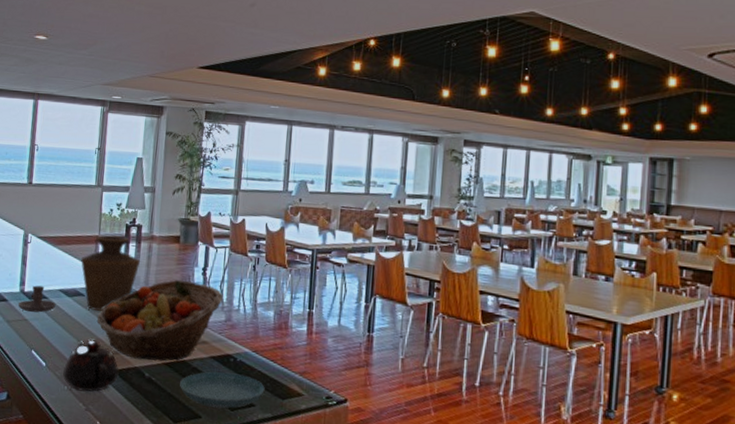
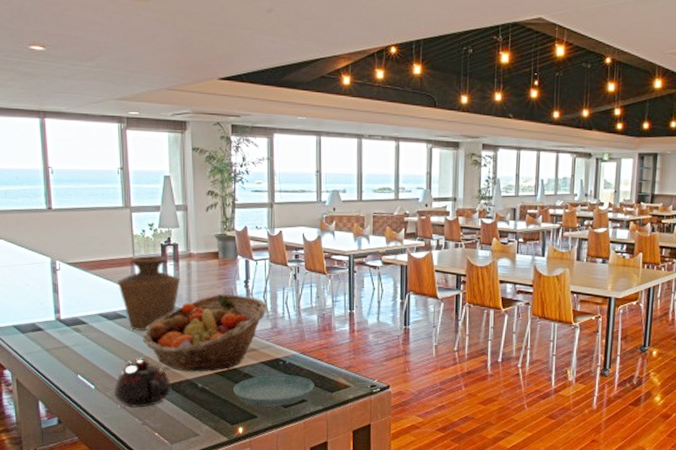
candle holder: present [17,285,56,313] -> none [55,312,97,338]

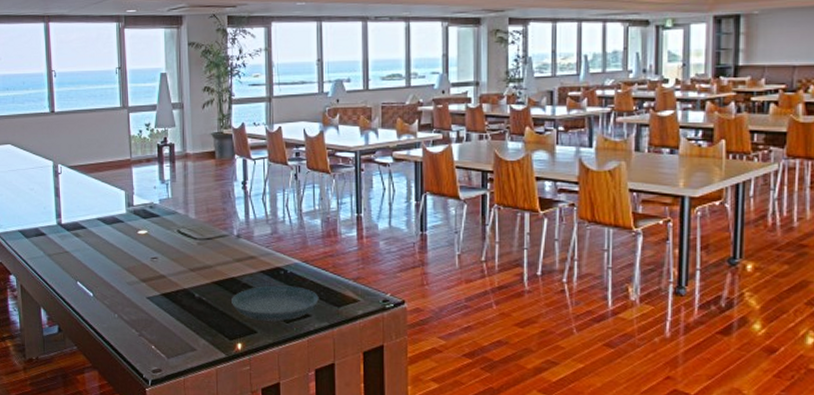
teapot: present [113,359,172,408] -> none [111,266,168,318]
vase: present [117,256,181,331] -> none [114,158,177,236]
fruit basket: present [142,294,267,372] -> none [139,196,266,281]

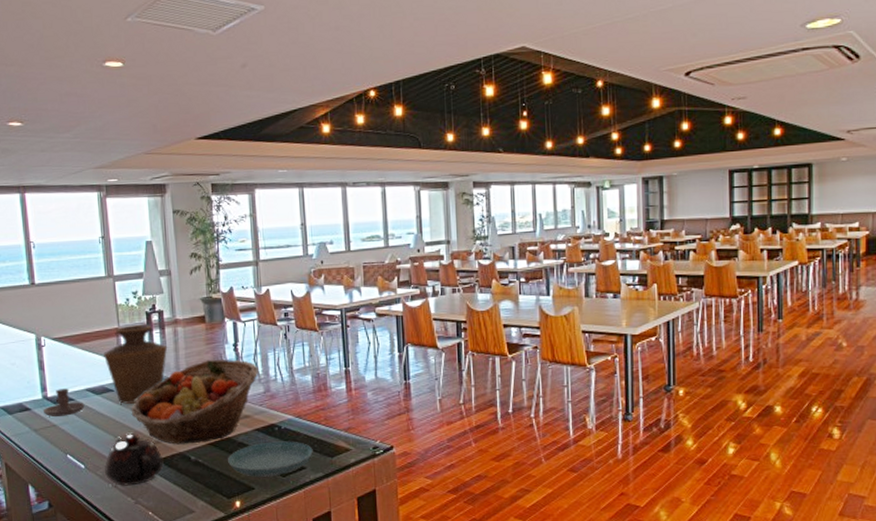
candle holder: none [56,216,96,244] -> present [42,388,85,417]
teapot: none [111,266,168,318] -> present [104,433,164,486]
vase: none [114,158,177,236] -> present [103,325,168,404]
fruit basket: none [139,196,266,281] -> present [131,359,259,445]

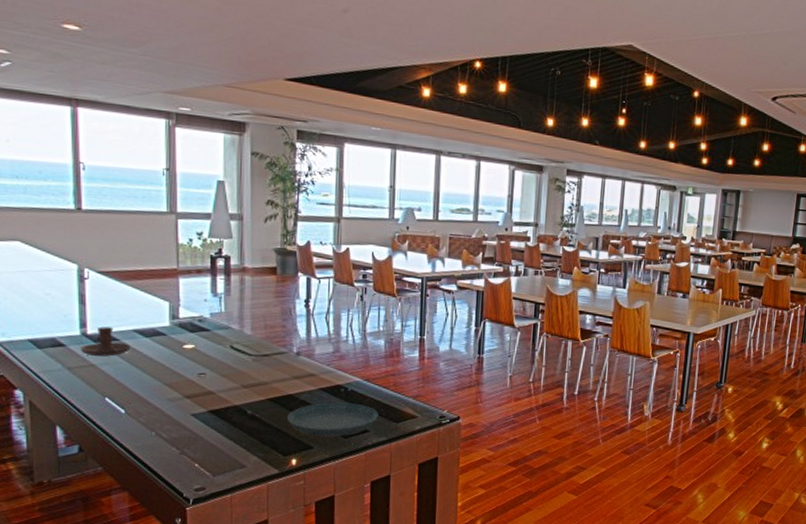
vase: present [103,325,168,404] -> none [156,268,232,351]
teapot: present [104,433,164,486] -> none [147,381,216,436]
fruit basket: present [131,359,259,445] -> none [184,313,329,398]

